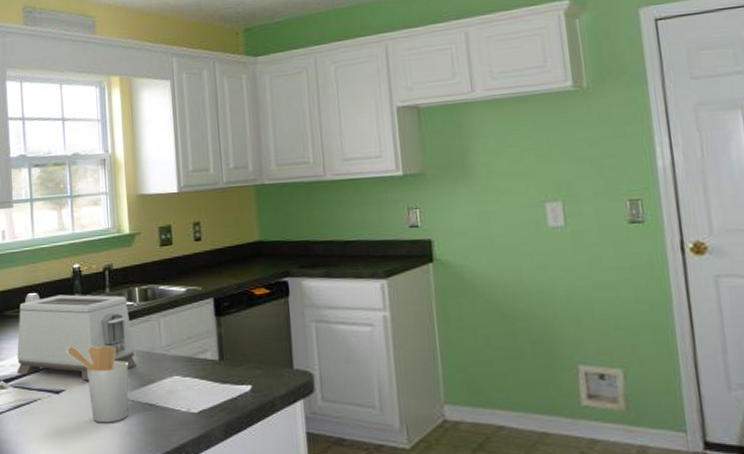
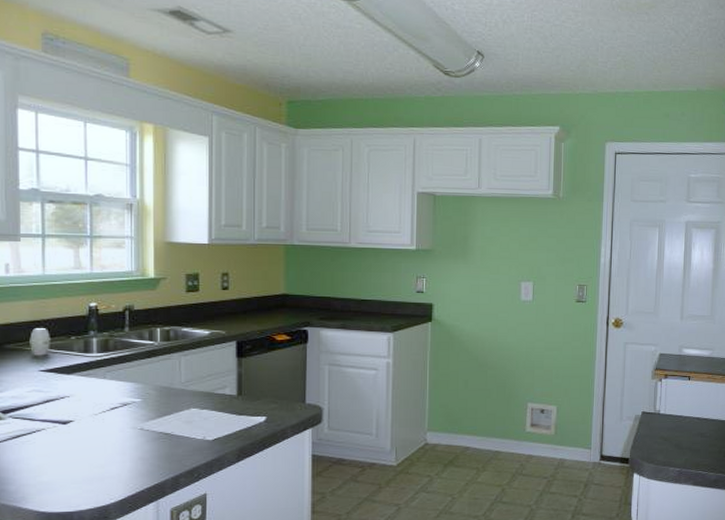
toaster: present [17,294,136,381] -> none [17,331,153,413]
utensil holder: present [66,344,129,423] -> none [77,379,145,451]

